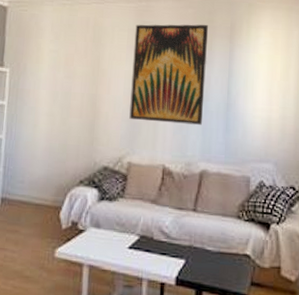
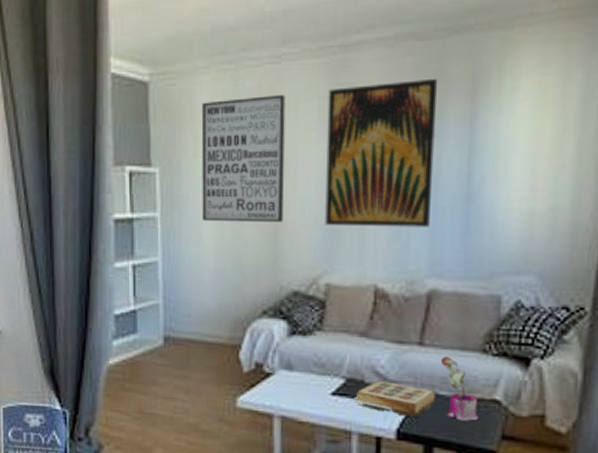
wall art: none [39,24,106,115] -> present [201,95,285,222]
book: none [145,237,205,267] -> present [353,379,436,417]
potted plant: none [208,220,235,271] -> present [440,356,479,421]

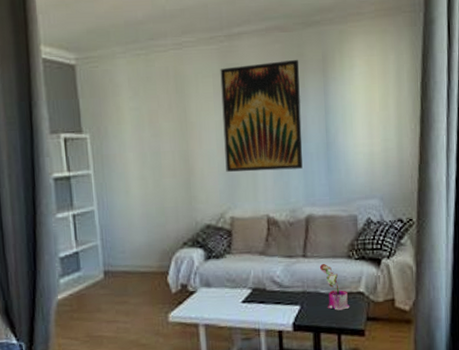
wall art: present [201,95,285,222] -> none [121,74,194,175]
book: present [353,379,436,417] -> none [259,287,319,312]

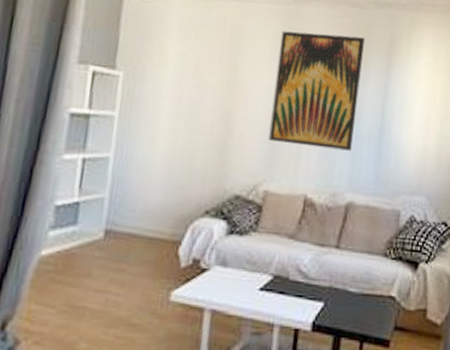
potted plant: present [319,263,350,311] -> none [351,258,379,314]

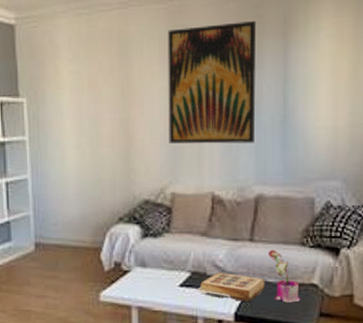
book: none [278,277,346,311] -> present [198,272,265,301]
potted plant: none [351,258,379,314] -> present [268,249,301,303]

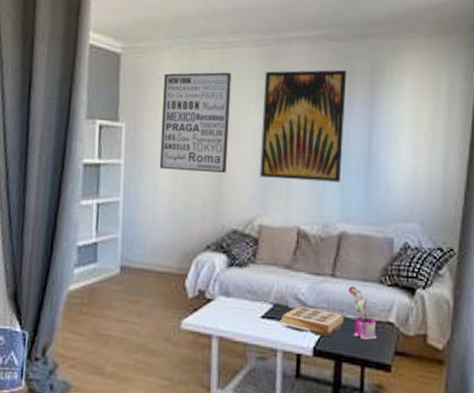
wall art: none [61,35,134,143] -> present [159,72,232,173]

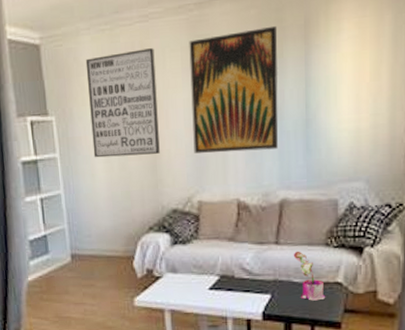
book: present [279,305,344,336] -> none [227,274,291,301]

